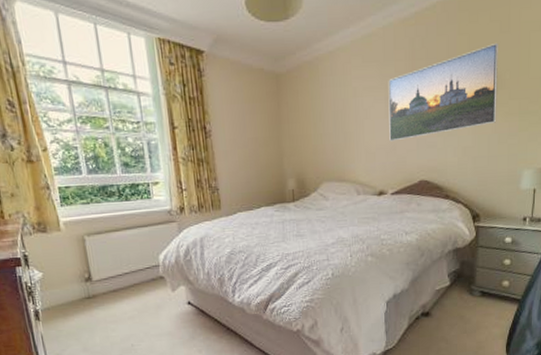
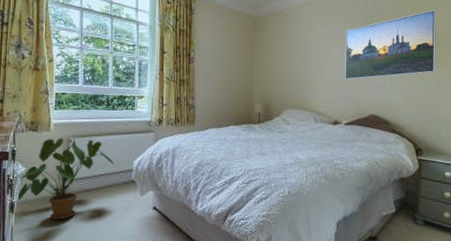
house plant: none [39,236,139,324] -> present [18,138,115,220]

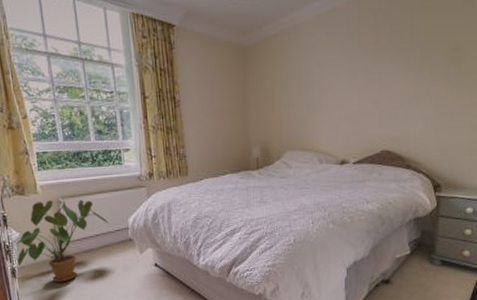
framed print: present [345,9,436,80] -> none [351,16,461,112]

